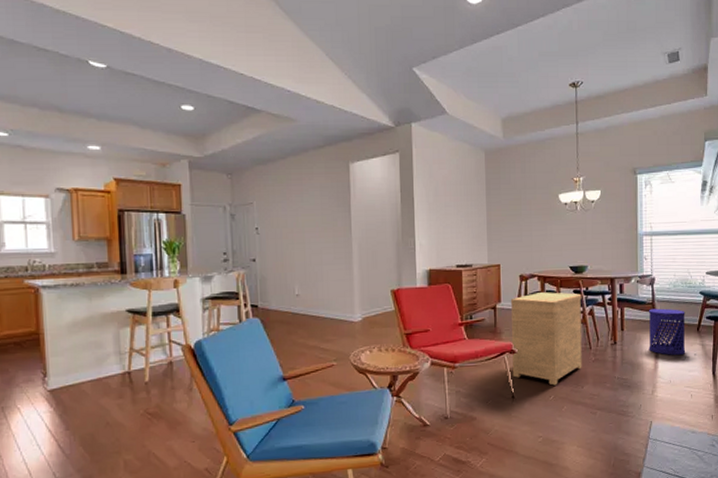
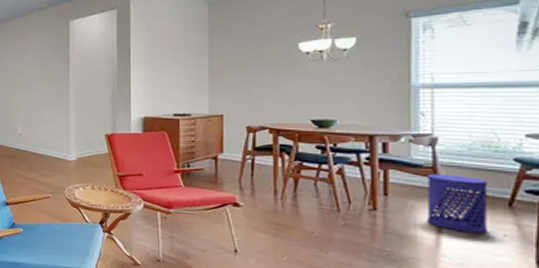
side table: present [510,292,582,386] -> none [234,146,328,246]

